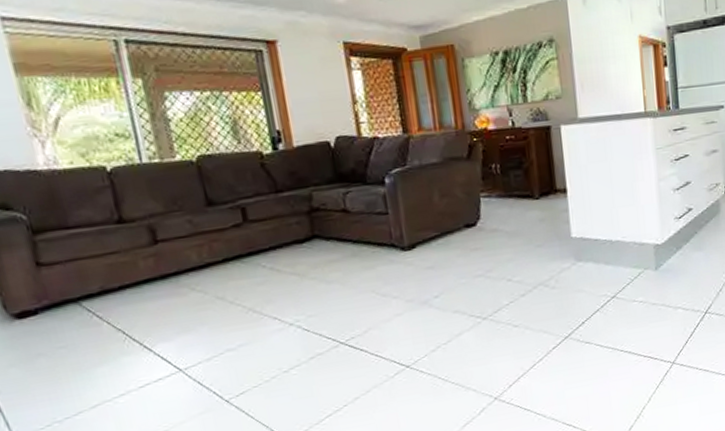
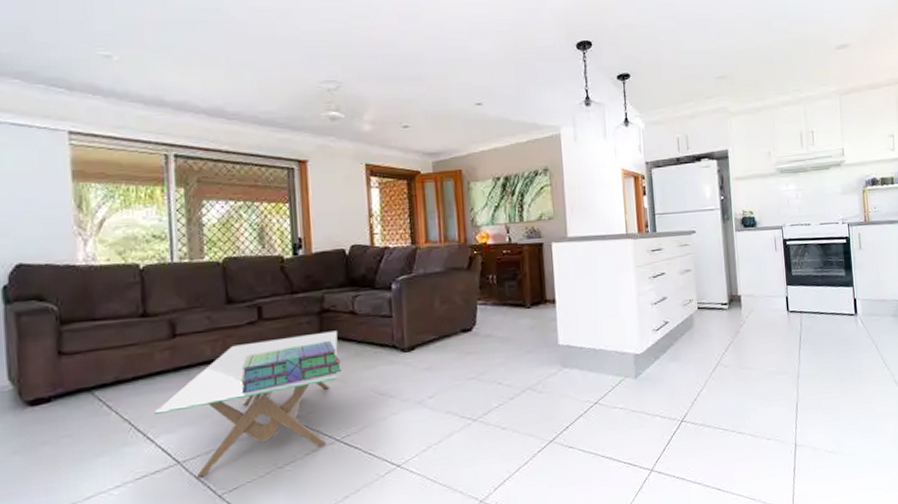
coffee table: none [146,230,335,384] -> present [154,330,338,478]
stack of books: none [232,241,339,301] -> present [240,340,341,395]

